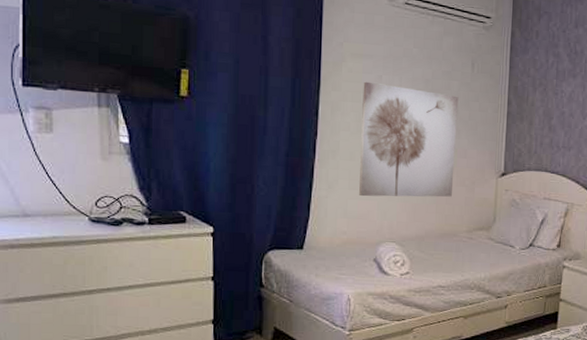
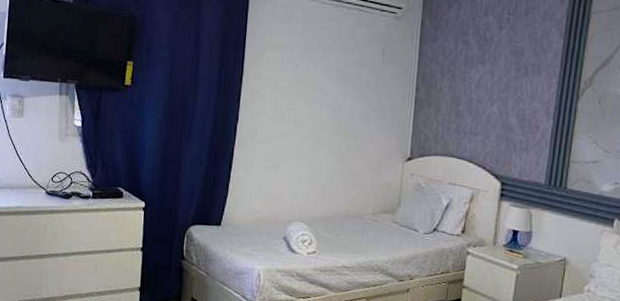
wall art: present [359,81,459,197] -> none [273,70,369,180]

